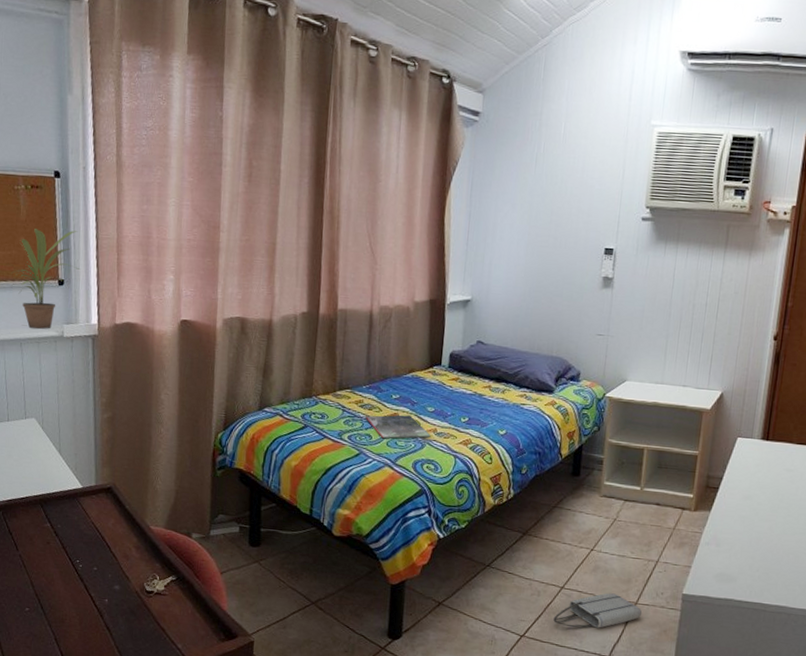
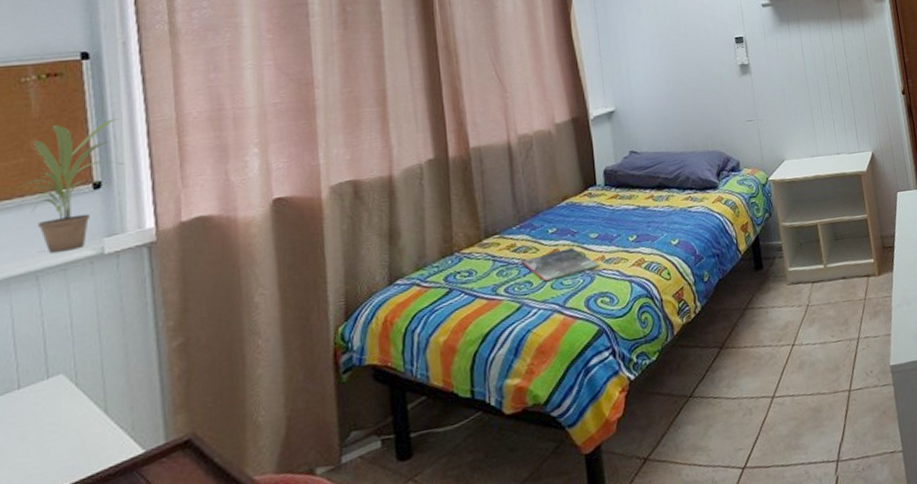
tote bag: present [553,593,642,628] -> none [772,386,858,441]

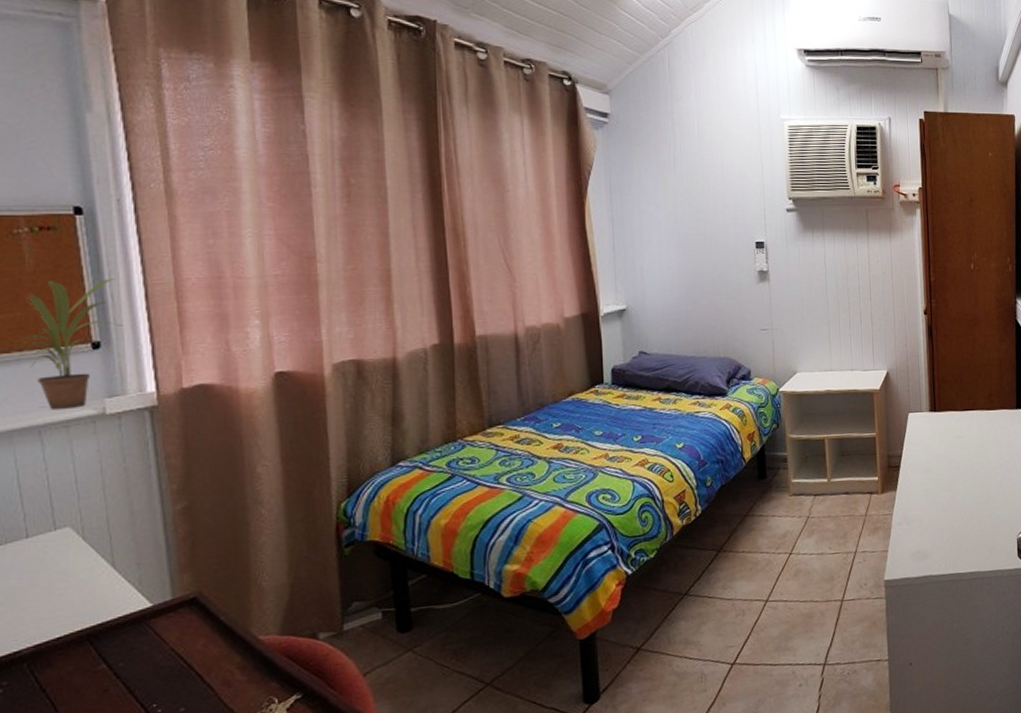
magazine: present [521,248,599,282] -> none [524,443,603,475]

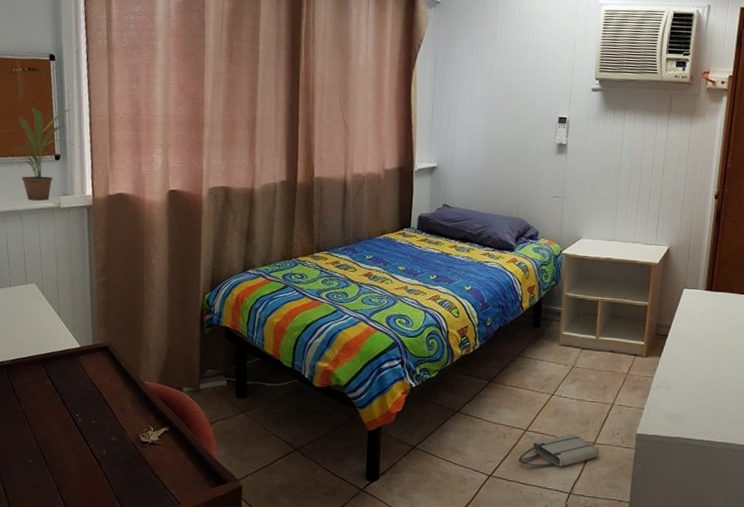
tote bag: none [763,595,849,642] -> present [518,434,599,467]

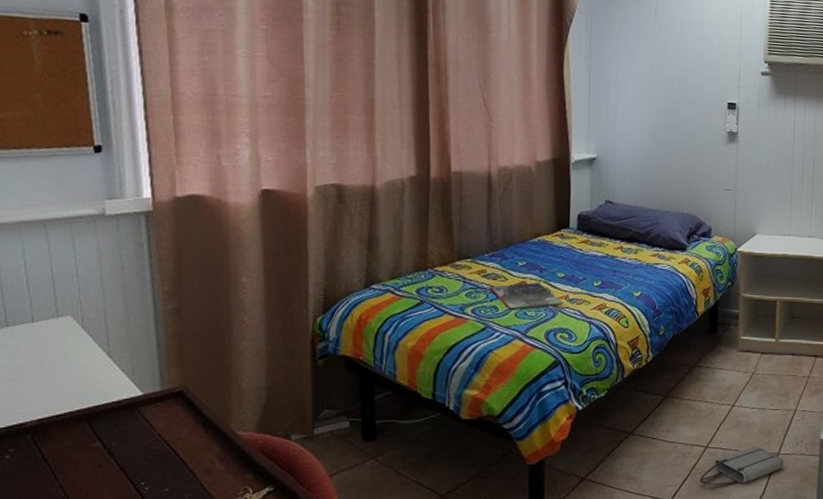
potted plant: present [11,108,76,202] -> none [25,84,124,208]
magazine: none [342,274,402,297] -> present [490,283,563,310]

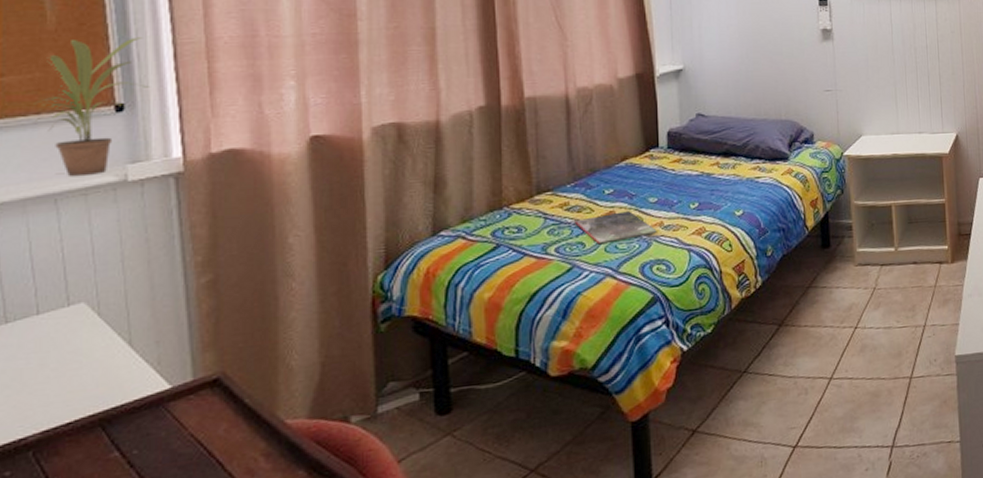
potted plant: none [25,84,124,208] -> present [34,37,151,177]
tote bag: present [700,447,784,485] -> none [827,372,918,423]

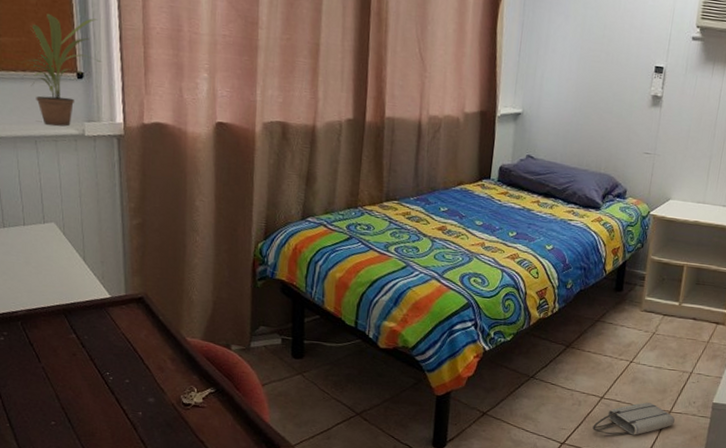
magazine: present [574,211,657,245] -> none [413,228,479,252]
tote bag: none [827,372,918,423] -> present [592,402,675,435]

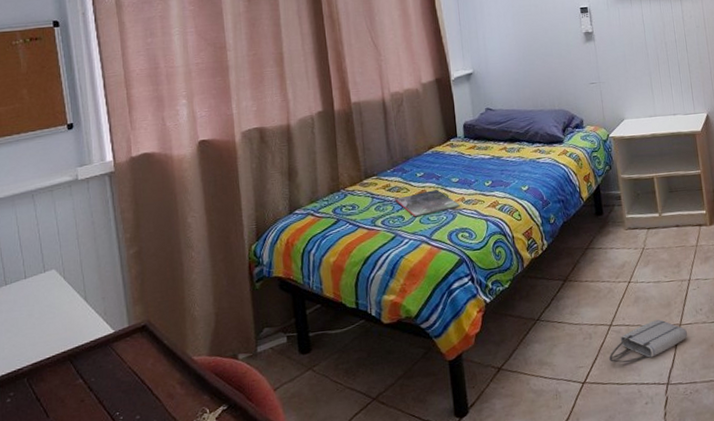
potted plant: present [21,14,102,127] -> none [16,74,90,179]
magazine: none [413,228,479,252] -> present [395,190,460,217]

